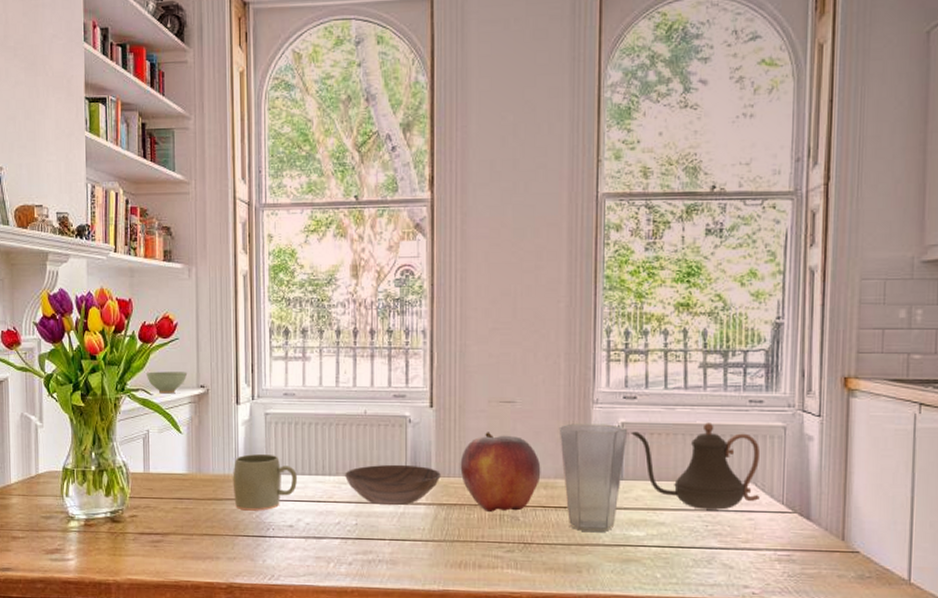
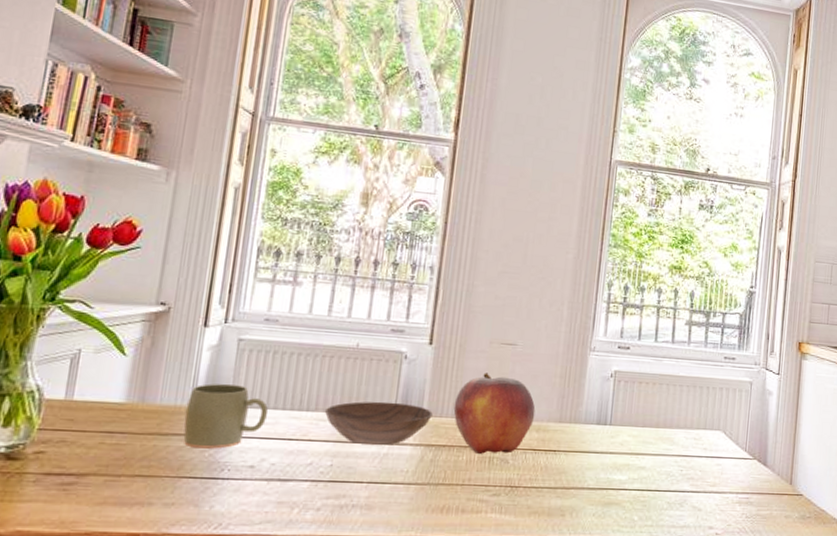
bowl: present [145,371,188,394] -> none [88,281,146,309]
cup: present [559,423,628,532] -> none [555,369,620,475]
teapot: present [631,422,760,510] -> none [622,375,730,456]

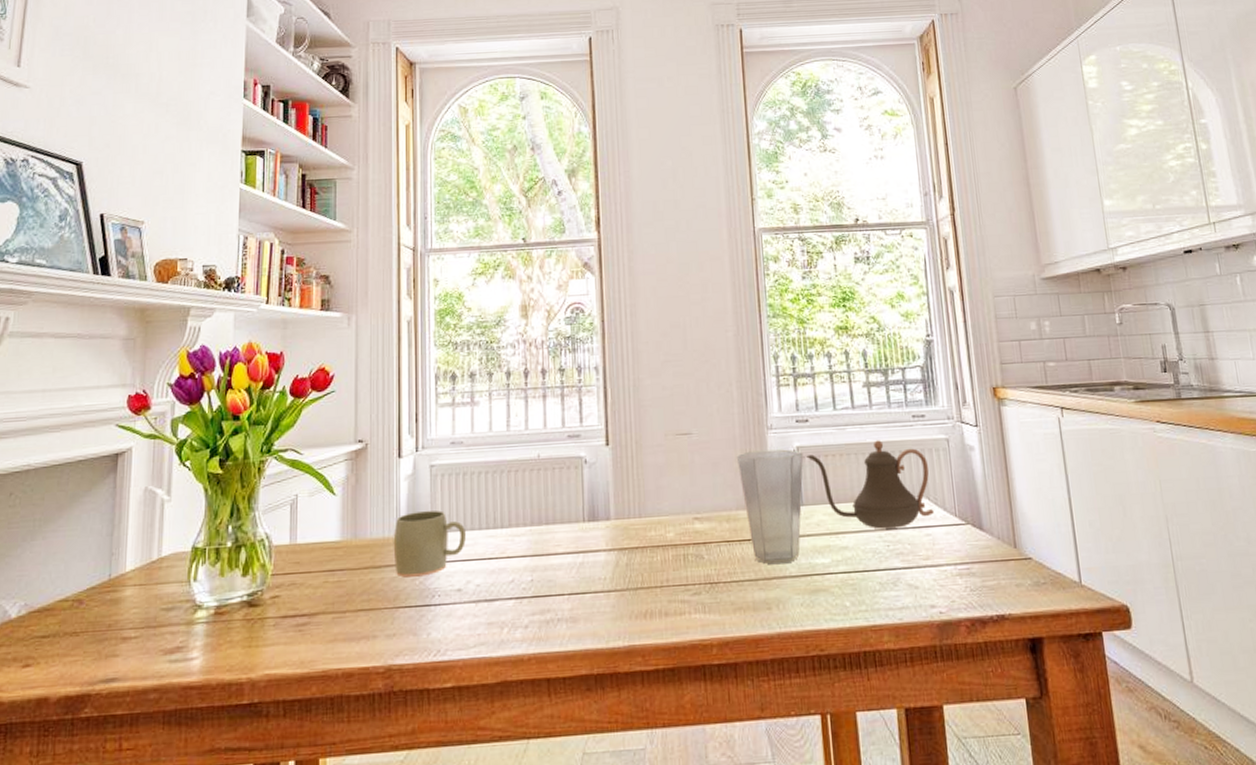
bowl: present [324,401,433,445] -> none [517,508,620,556]
fruit: present [453,373,536,454] -> none [639,466,723,552]
cup: none [555,369,620,475] -> present [736,449,804,564]
teapot: none [622,375,730,456] -> present [806,440,934,529]

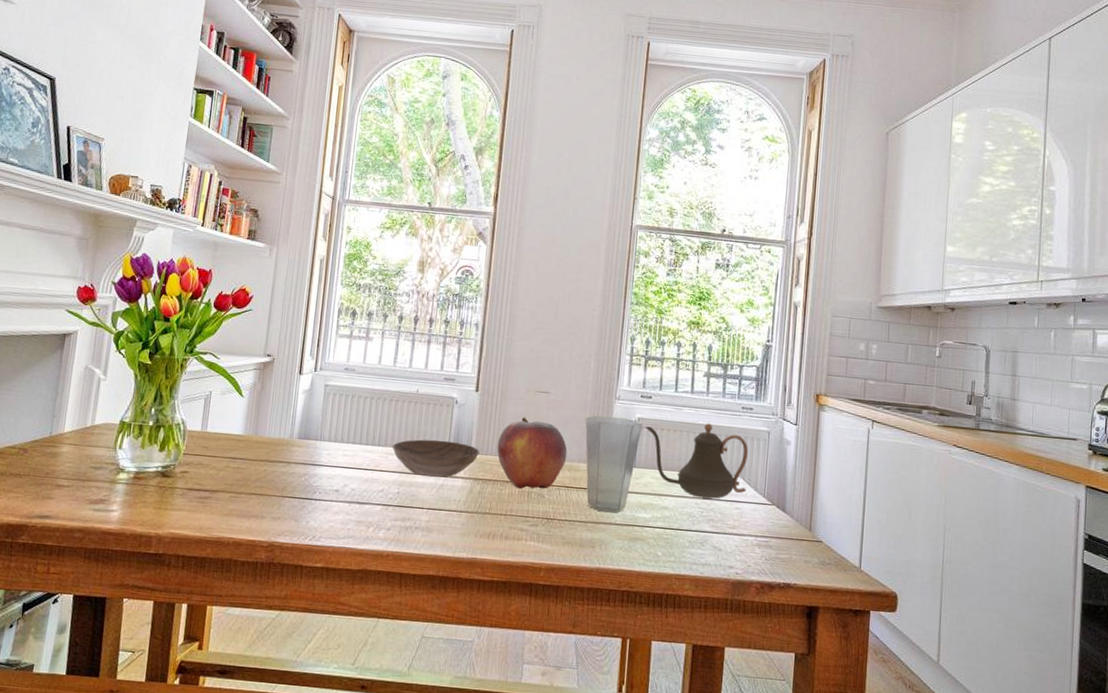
mug: present [393,510,466,577] -> none [286,421,348,475]
bowl: none [517,508,620,556] -> present [392,439,480,477]
fruit: none [639,466,723,552] -> present [497,417,568,489]

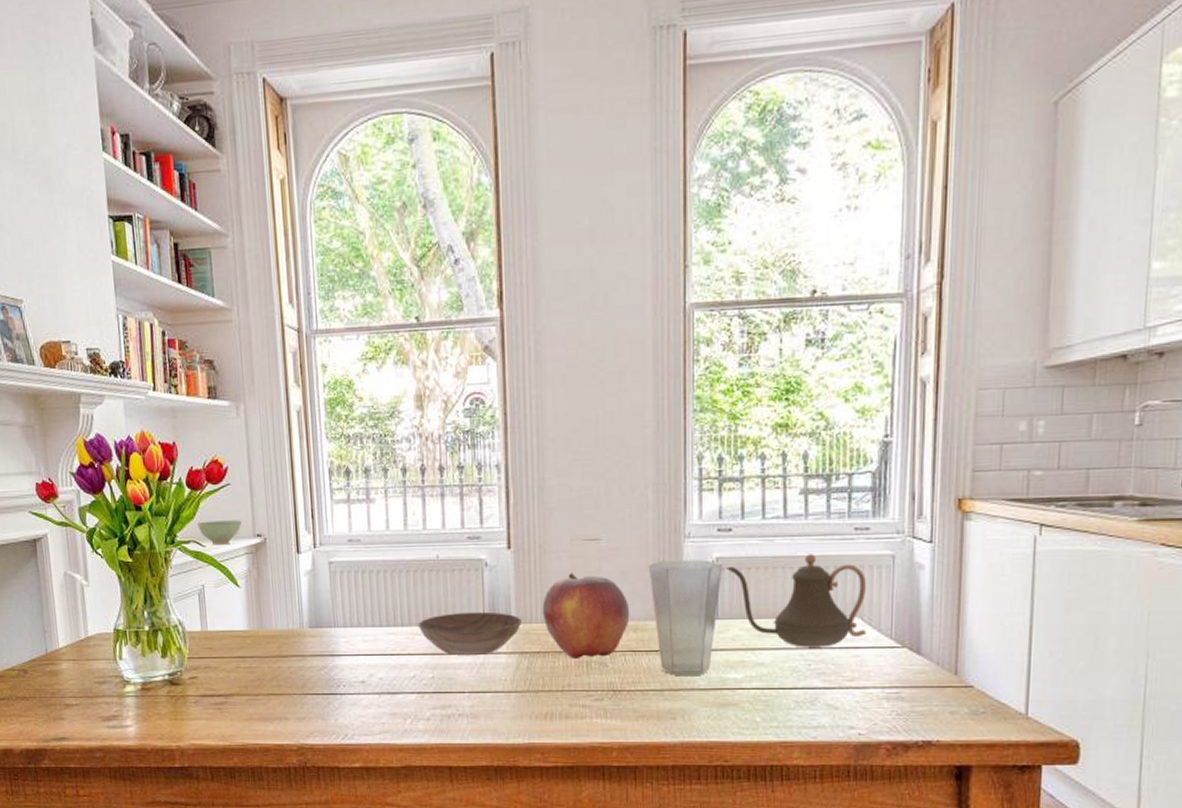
bowl: none [216,337,257,360] -> present [196,520,242,545]

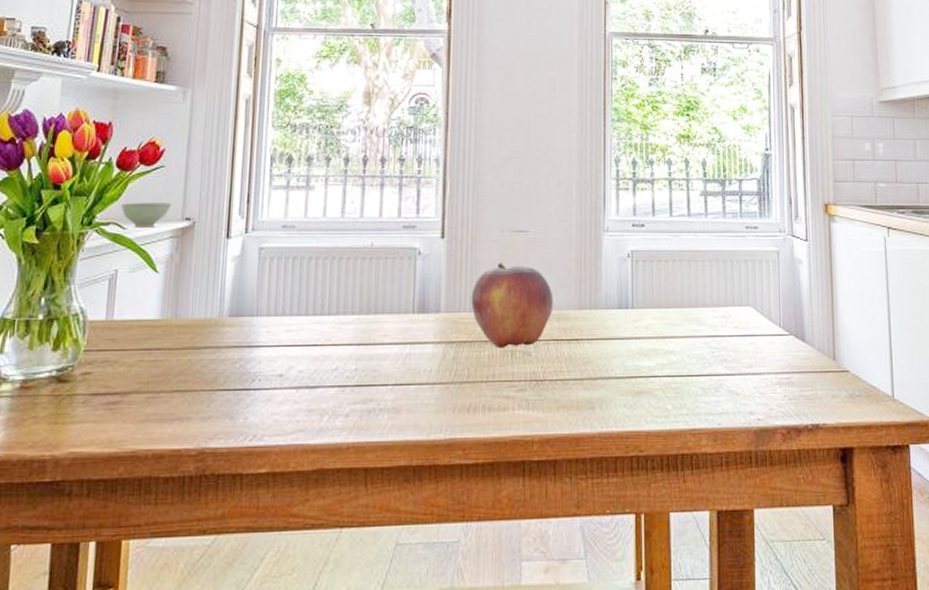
bowl: present [417,611,522,655] -> none [345,300,451,345]
cup: present [648,559,723,675] -> none [571,252,637,364]
teapot: present [726,554,866,647] -> none [640,249,759,336]

